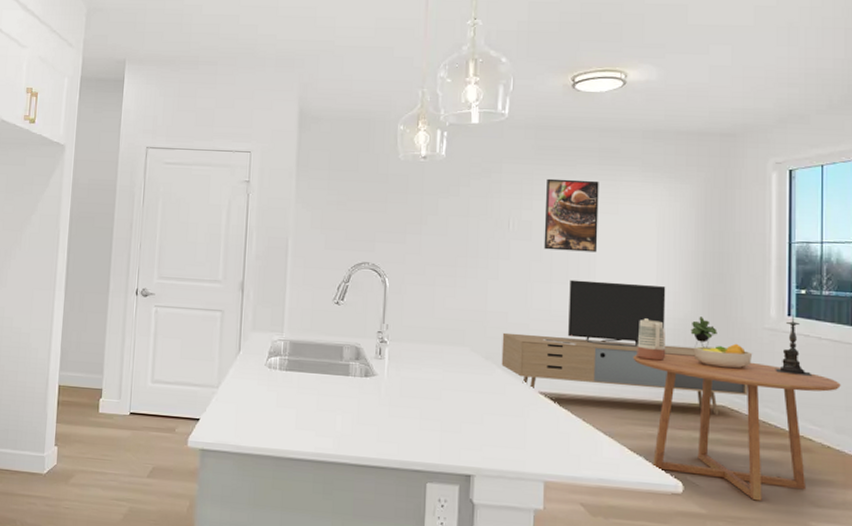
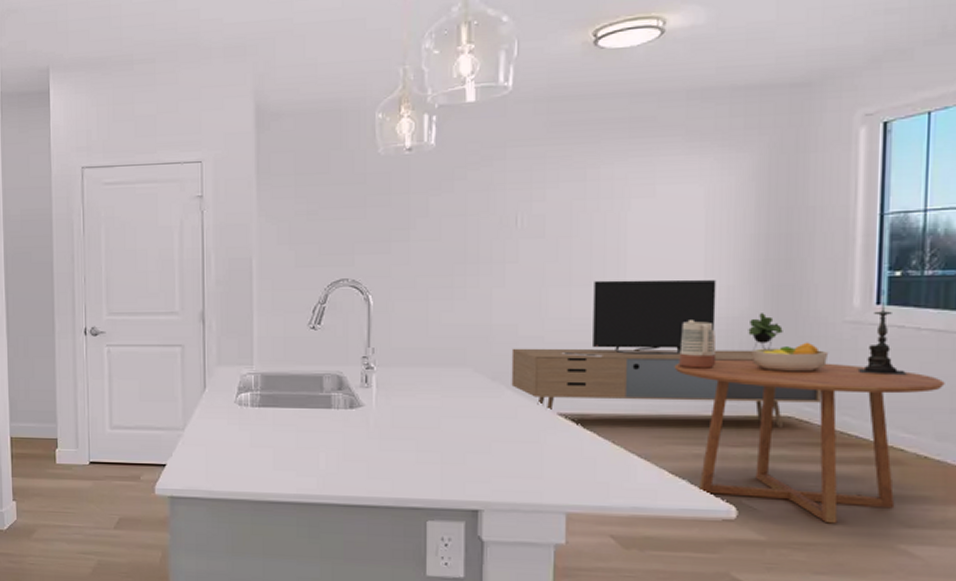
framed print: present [544,178,599,252] -> none [560,158,630,247]

